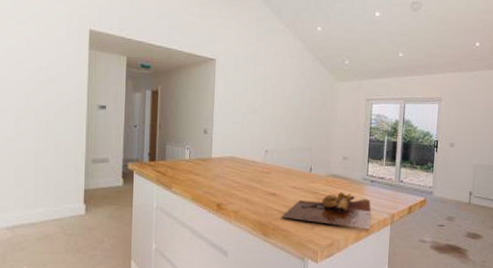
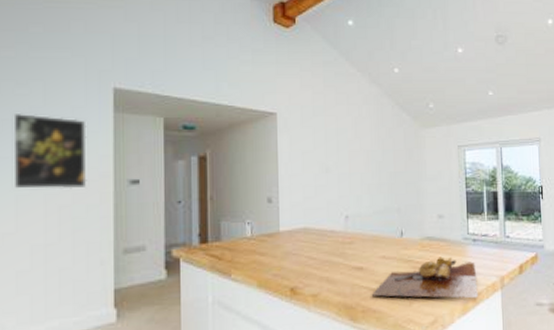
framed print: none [14,46,68,109] -> present [13,114,87,189]

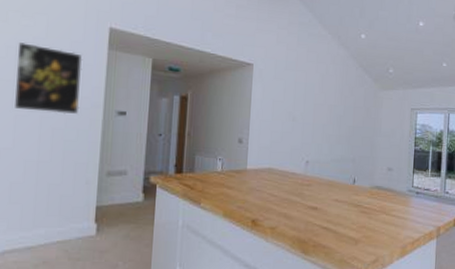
cutting board: present [371,257,478,299] -> none [322,204,416,244]

